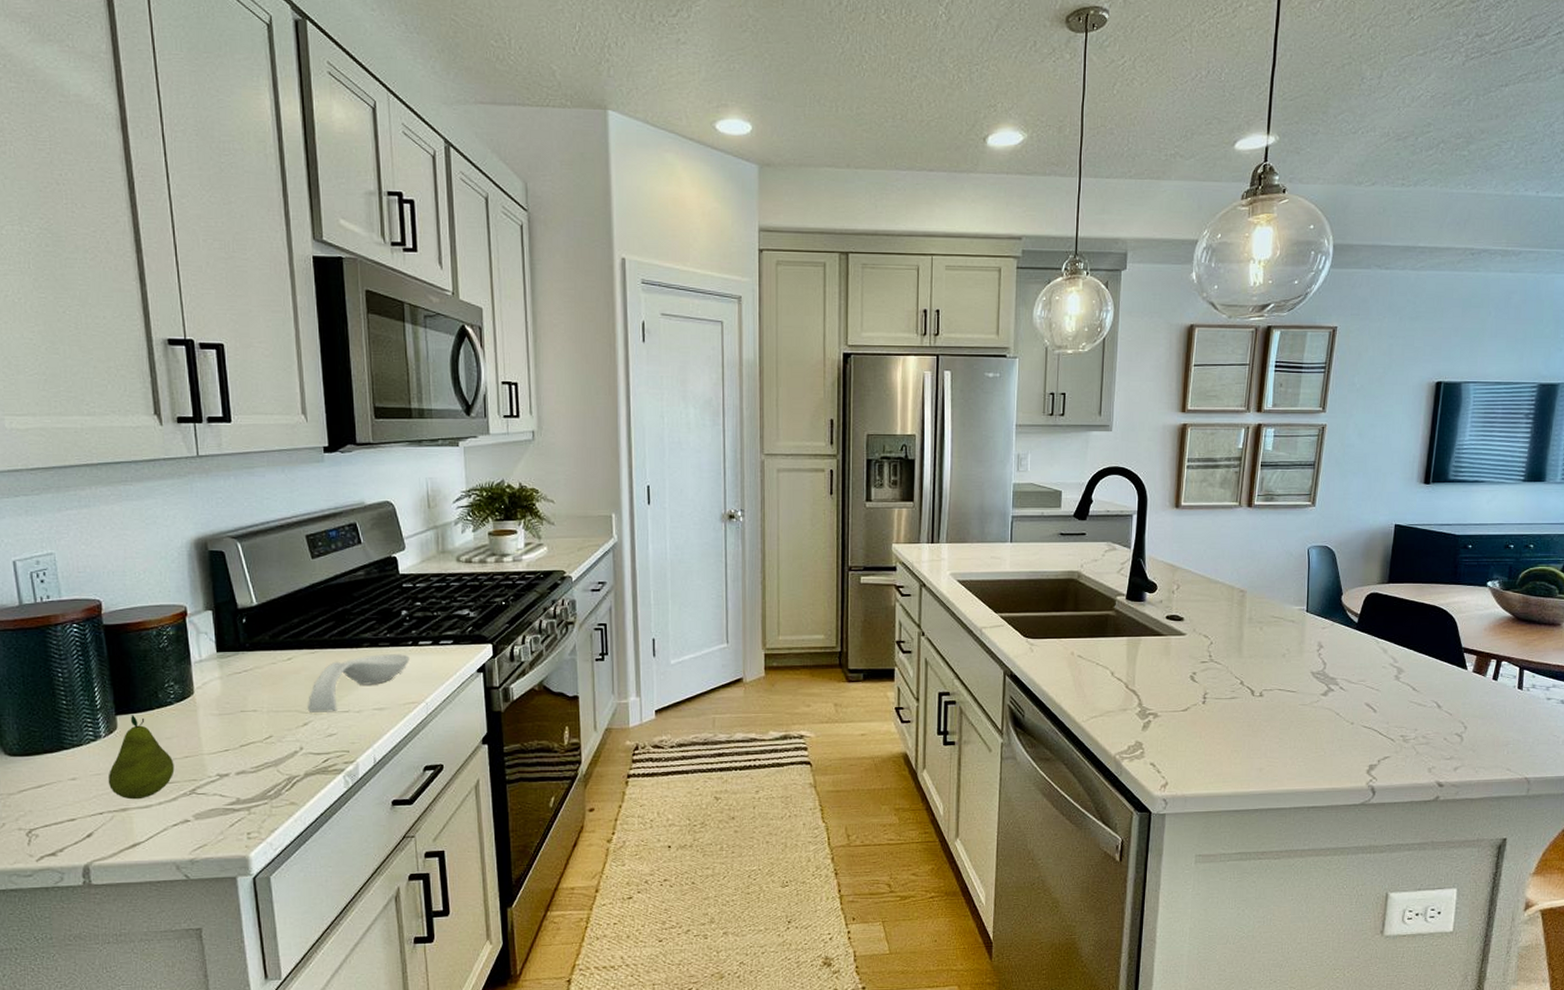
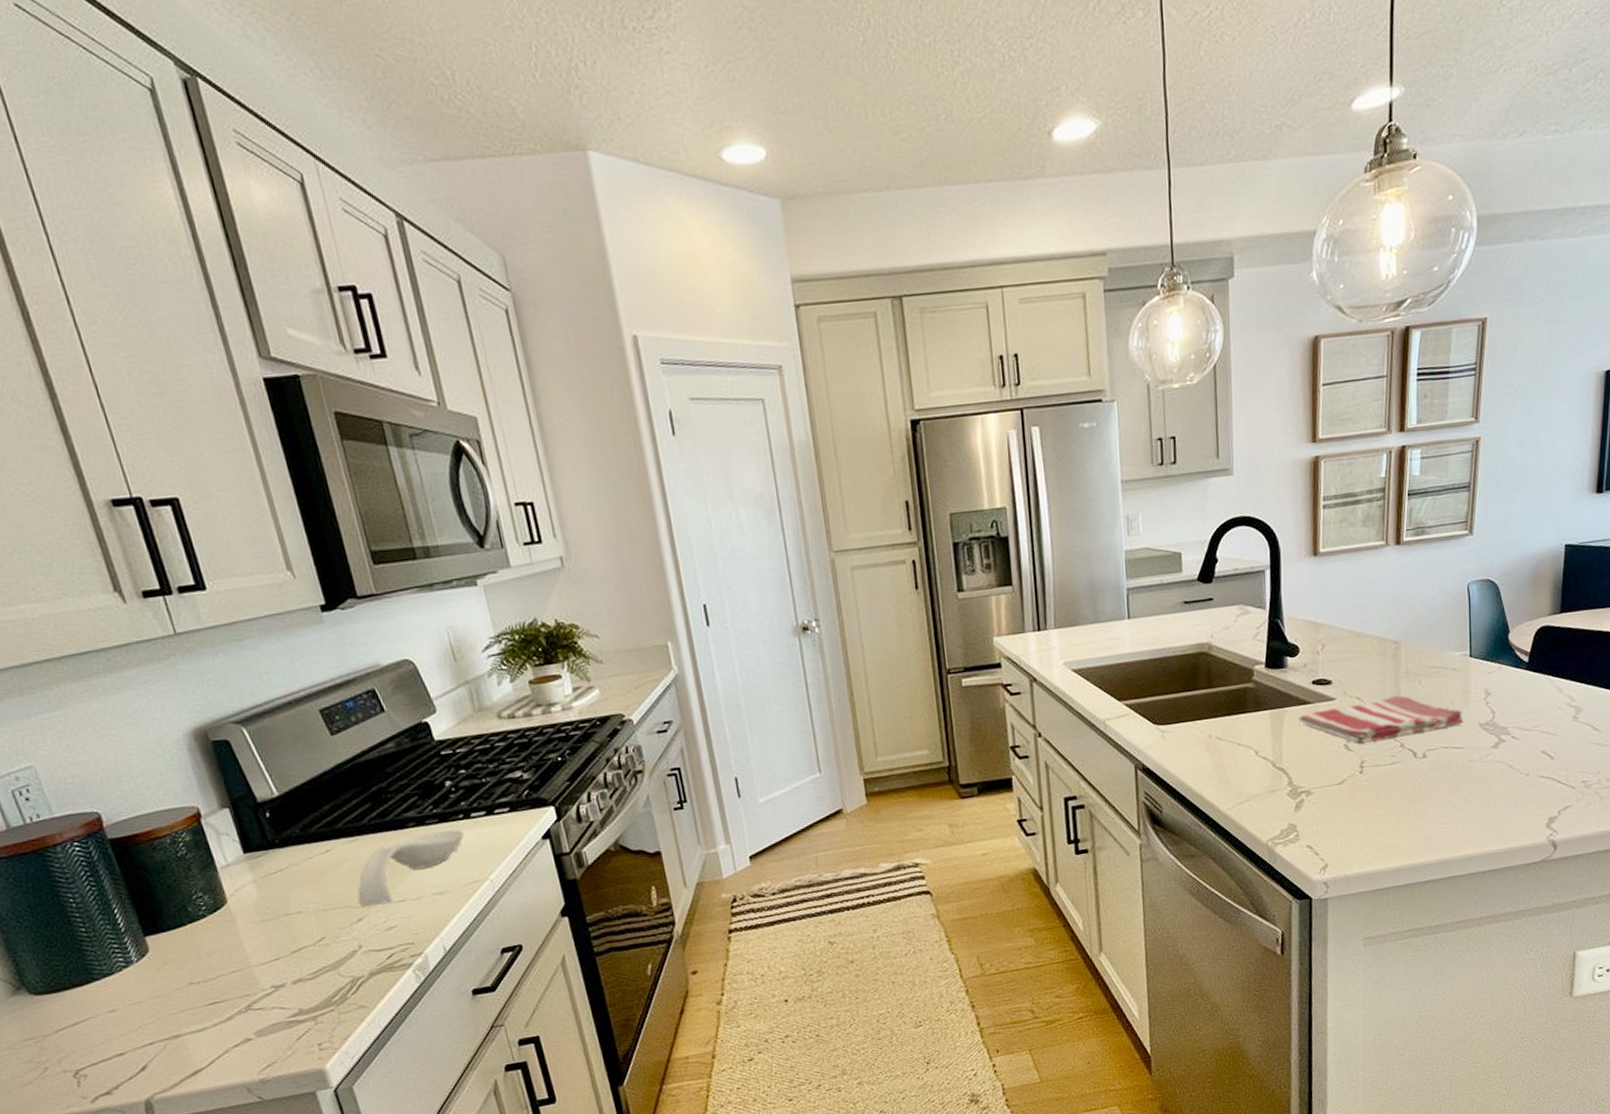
fruit: present [107,715,175,800] -> none [150,934,224,1025]
dish towel: none [1152,638,1298,677] -> present [1298,695,1463,743]

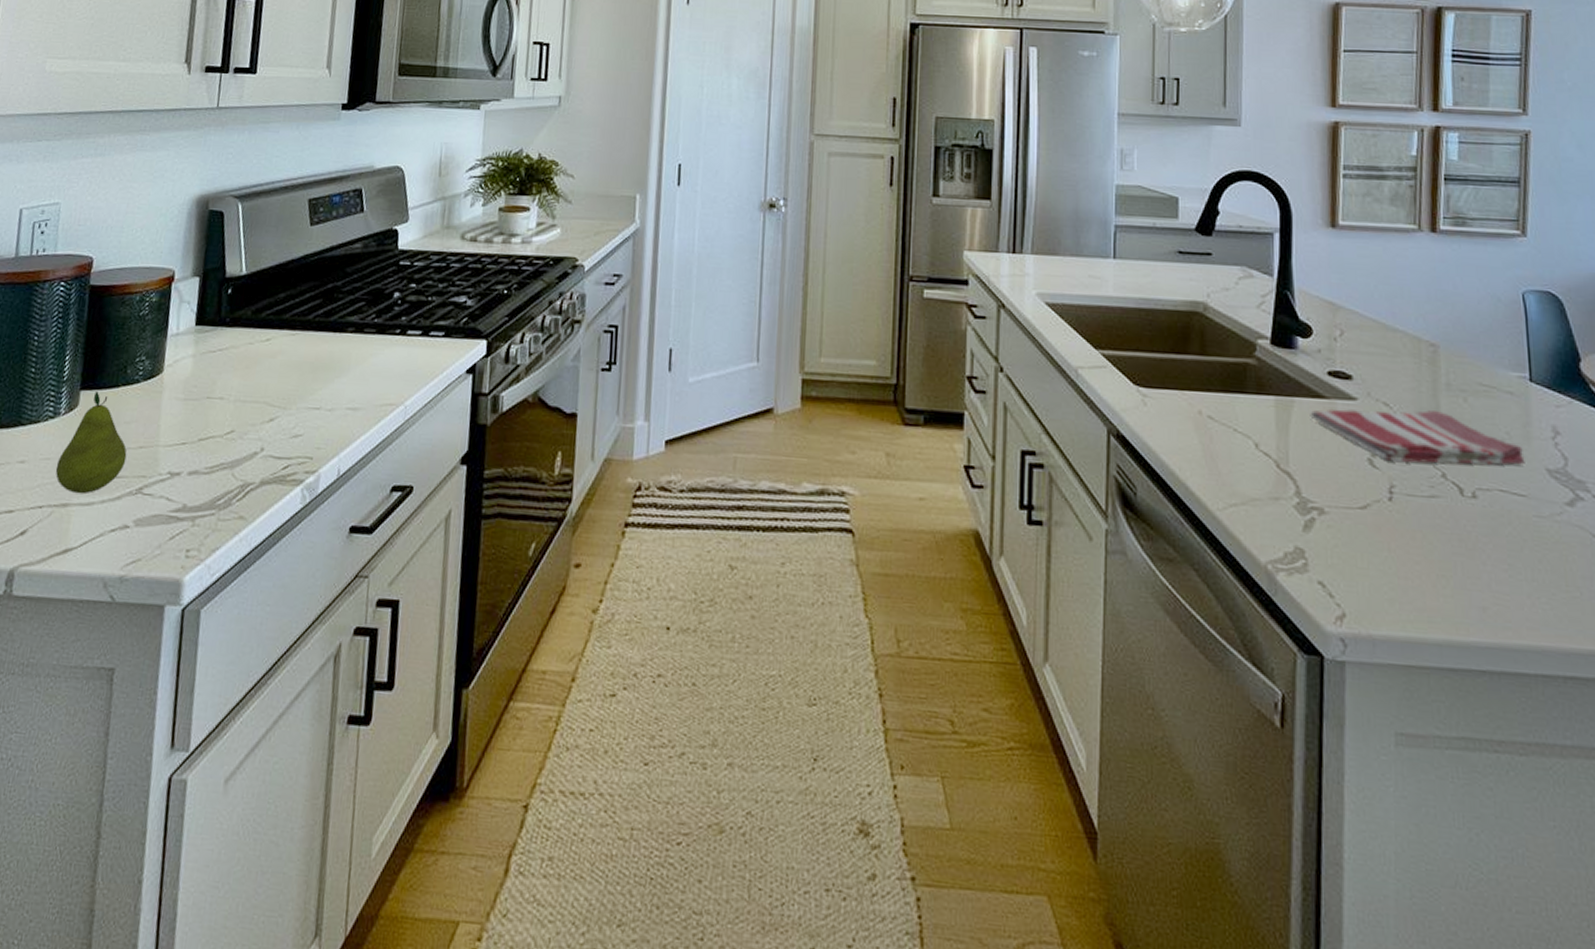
fruit: none [150,934,224,1025] -> present [55,391,127,494]
spoon rest: present [357,829,464,907] -> none [277,341,395,408]

